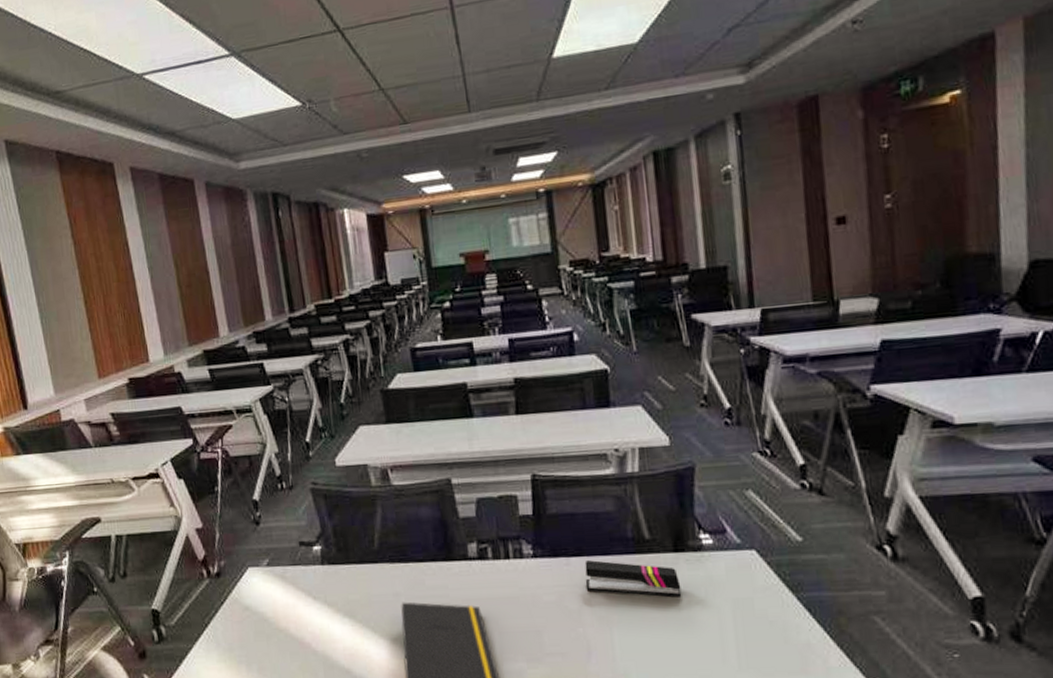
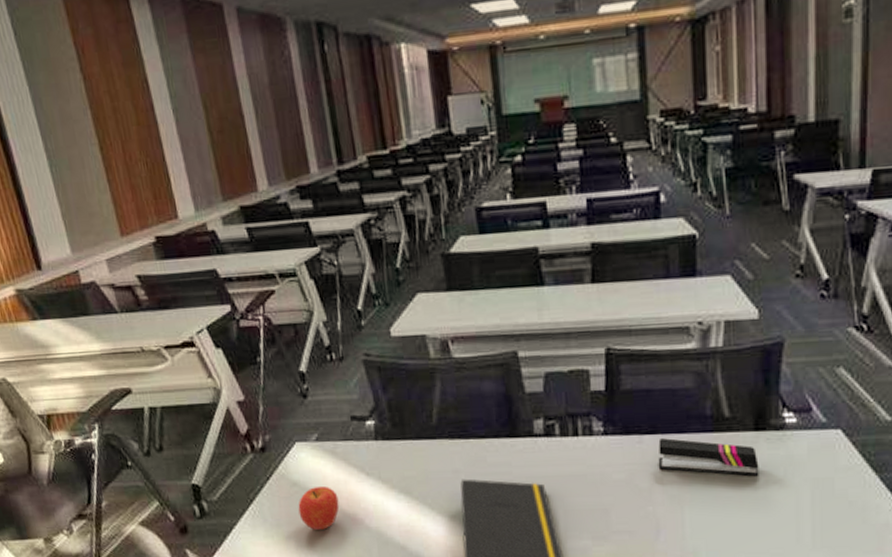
fruit: none [249,611,288,654] -> present [298,487,340,530]

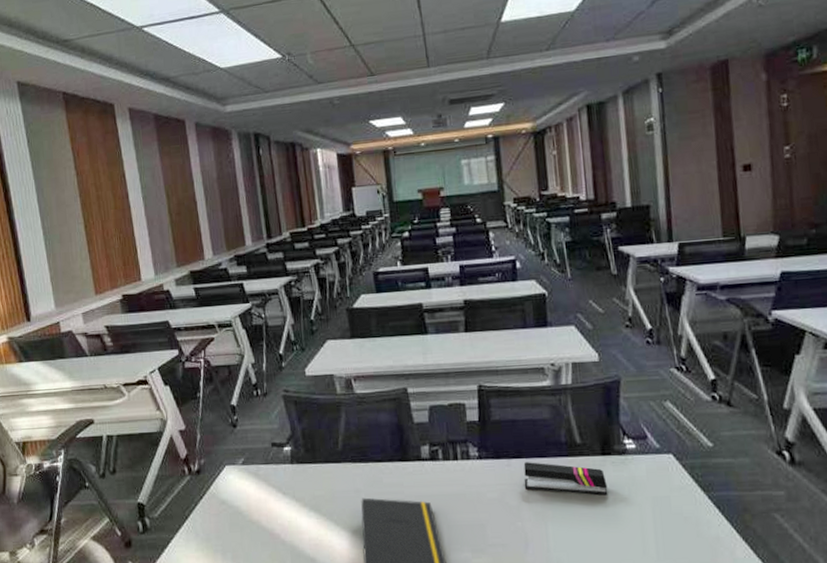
fruit: present [298,487,340,530] -> none [225,505,260,544]

